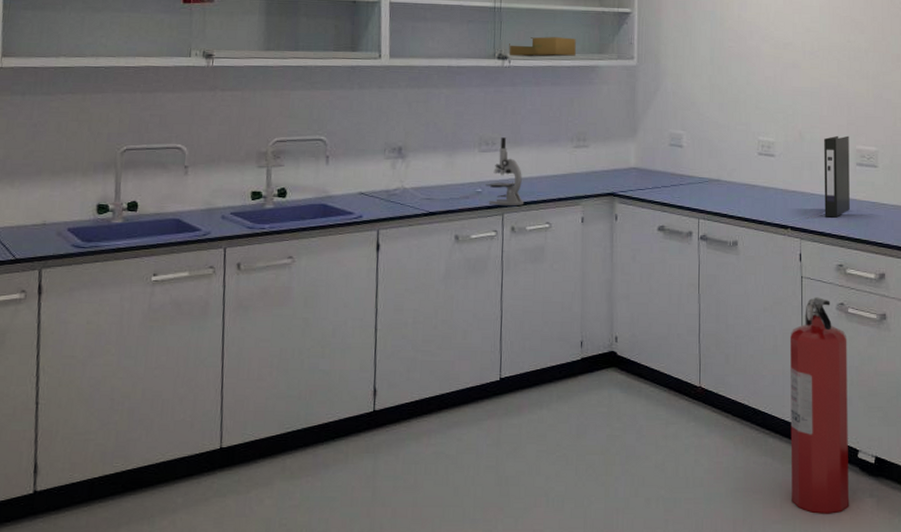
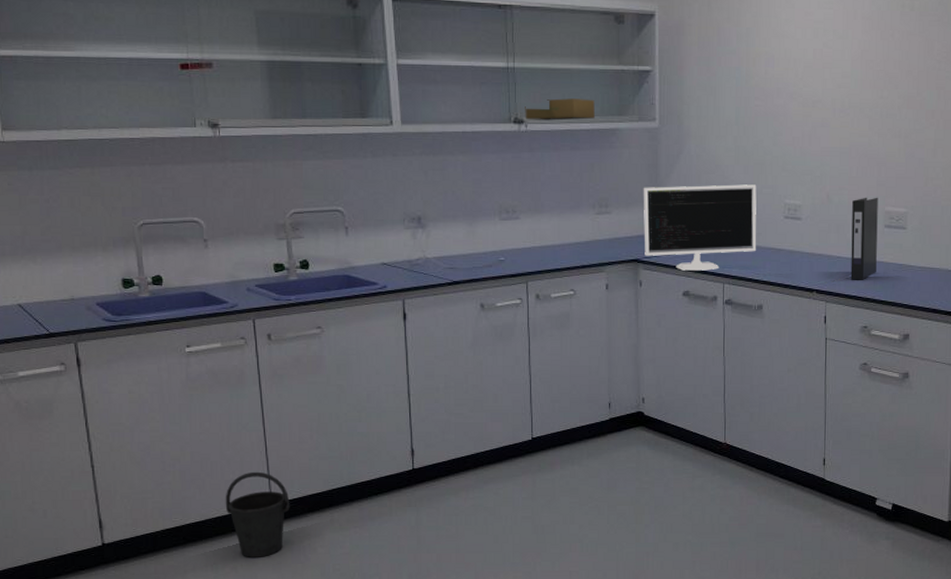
bucket: none [171,411,241,511] -> present [225,471,290,559]
microscope: present [485,137,525,207] -> none [508,205,548,274]
computer monitor: none [620,121,731,206] -> present [644,184,757,271]
fire extinguisher: present [789,297,849,514] -> none [811,358,869,555]

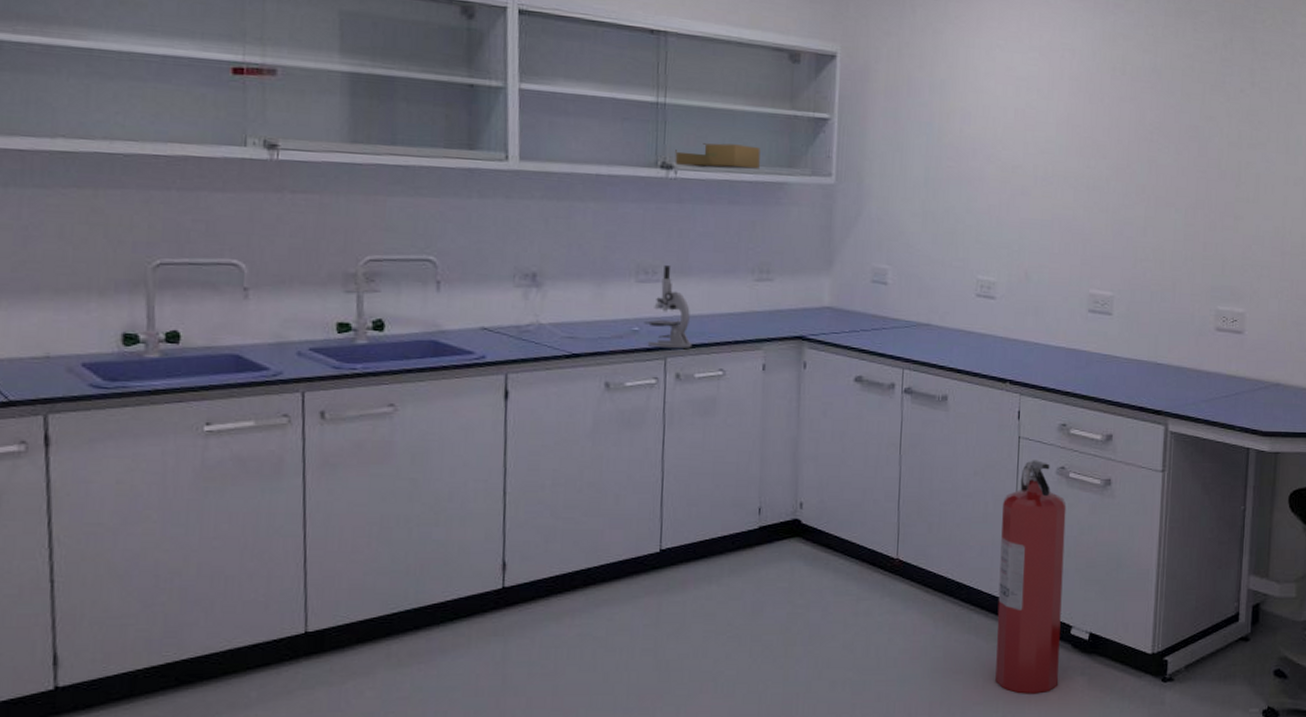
bucket: present [225,471,290,559] -> none [240,589,332,706]
microscope: none [508,205,548,274] -> present [644,265,693,349]
computer monitor: present [644,184,757,271] -> none [811,252,946,353]
fire extinguisher: none [811,358,869,555] -> present [995,460,1067,694]
binder: present [850,197,878,280] -> none [1049,276,1082,371]

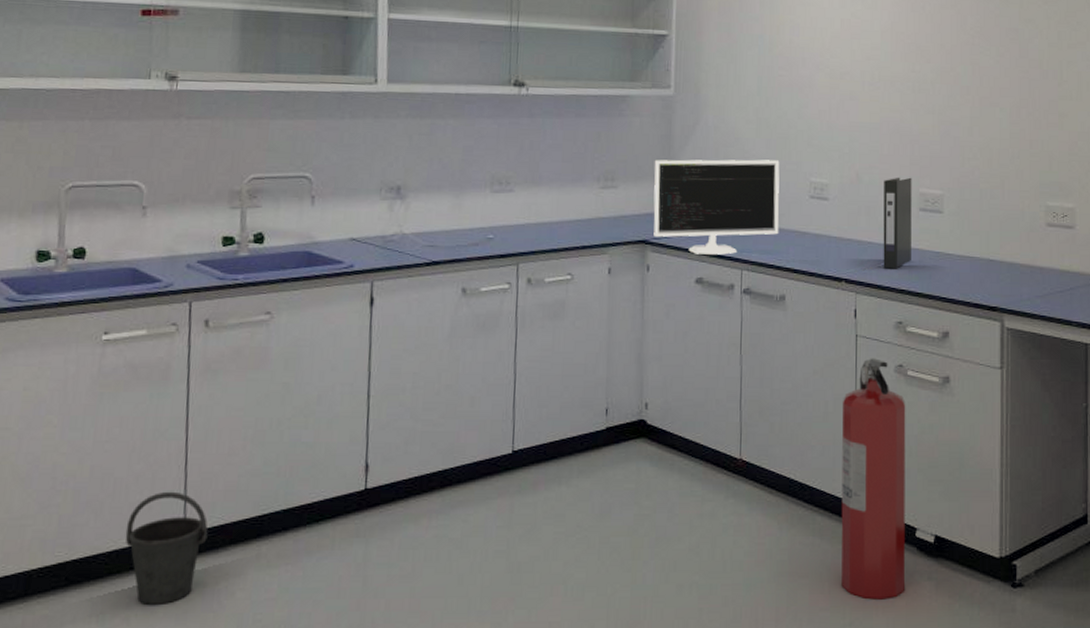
bucket: none [240,589,332,706] -> present [125,491,208,606]
microscope: present [644,265,693,349] -> none [498,176,543,255]
box: present [675,143,760,170] -> none [526,61,605,85]
computer monitor: none [811,252,946,353] -> present [653,159,780,255]
binder: none [1049,276,1082,371] -> present [883,177,912,269]

